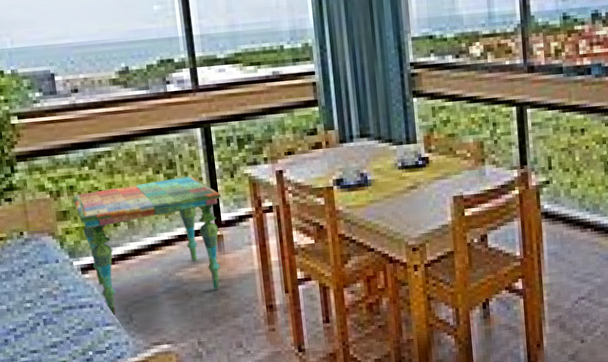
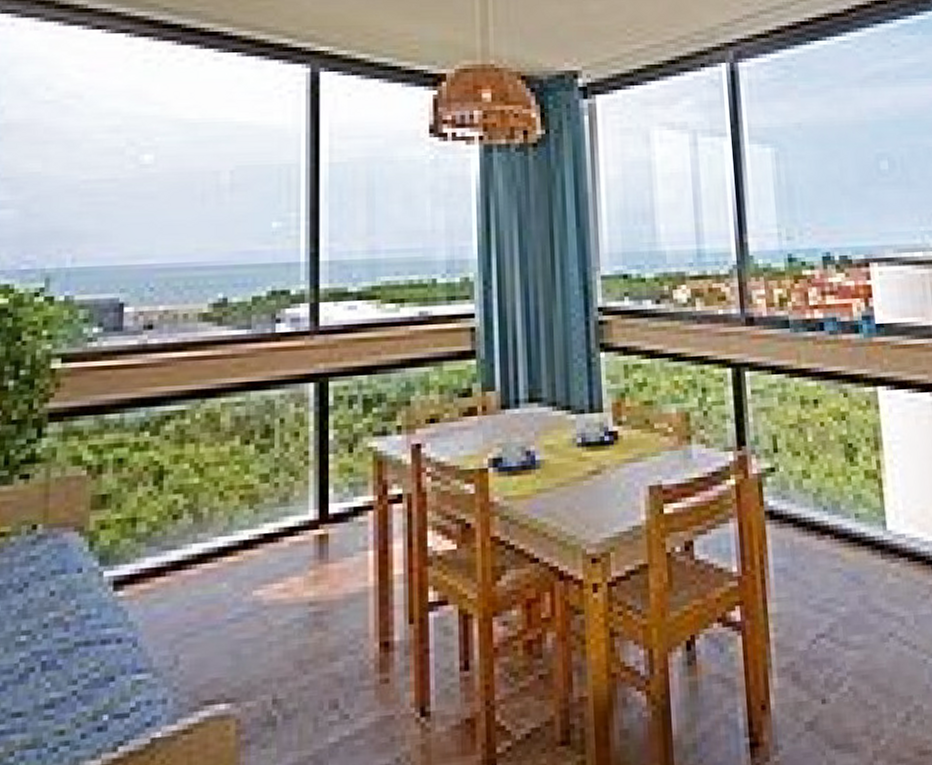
side table: present [72,176,221,316] -> none [119,449,332,657]

